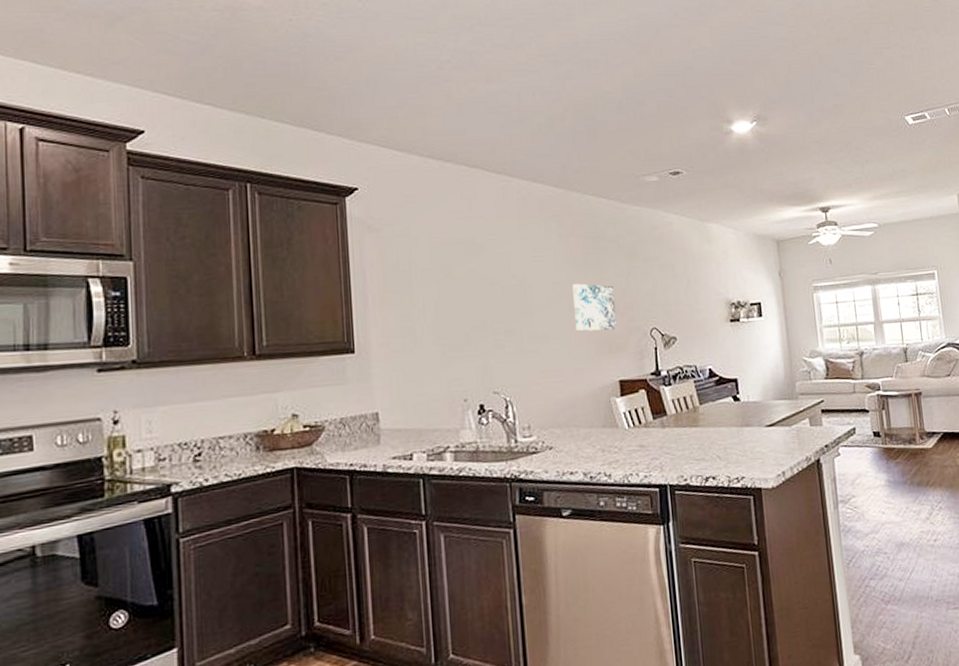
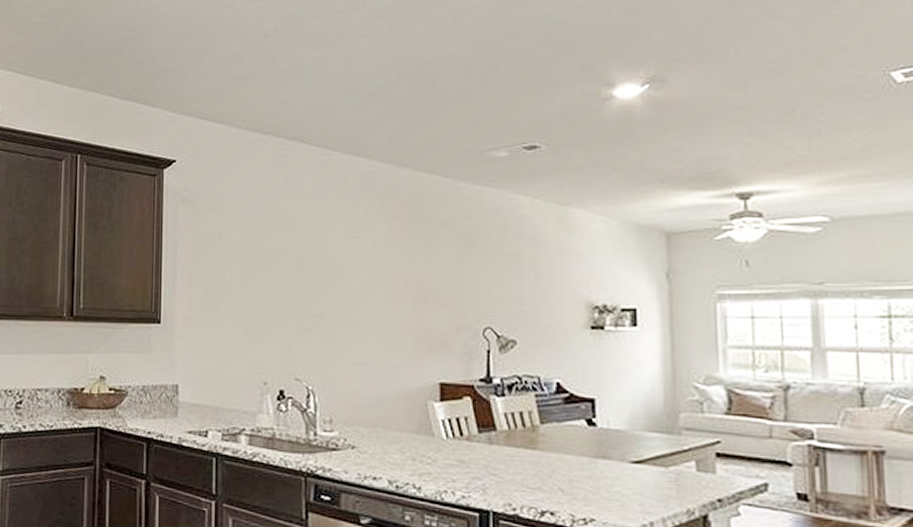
wall art: present [572,283,617,332] -> none [392,269,441,326]

